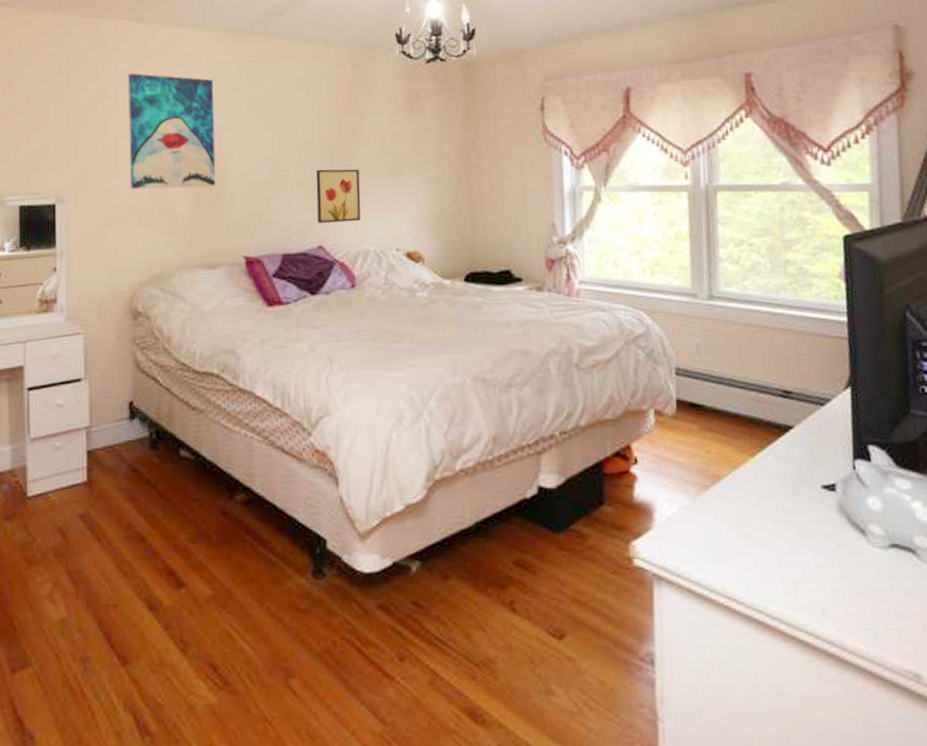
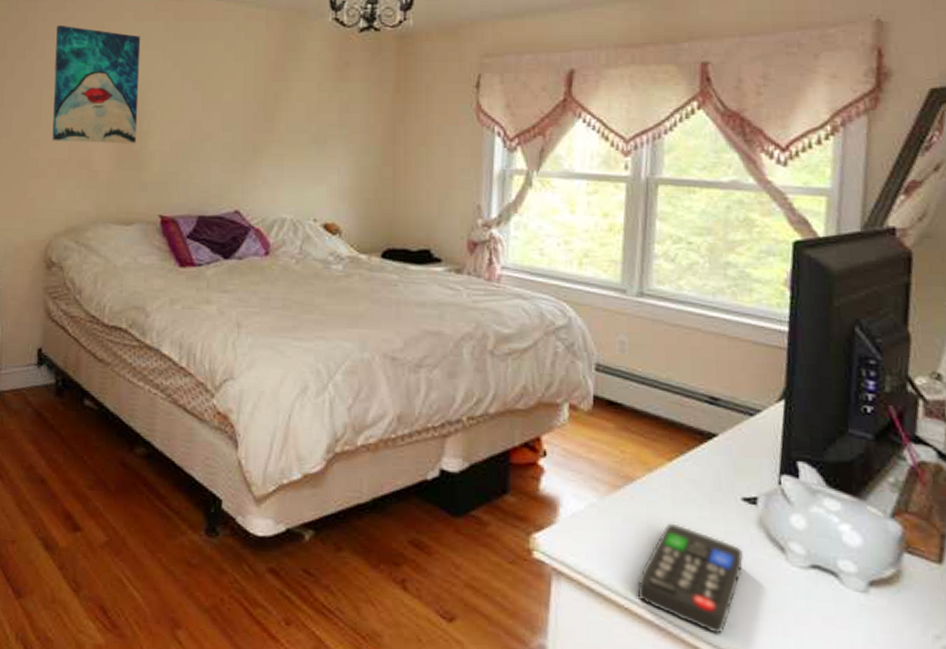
wall art: present [315,169,361,223] -> none [236,133,282,189]
remote control: none [733,517,830,622] -> present [636,523,744,634]

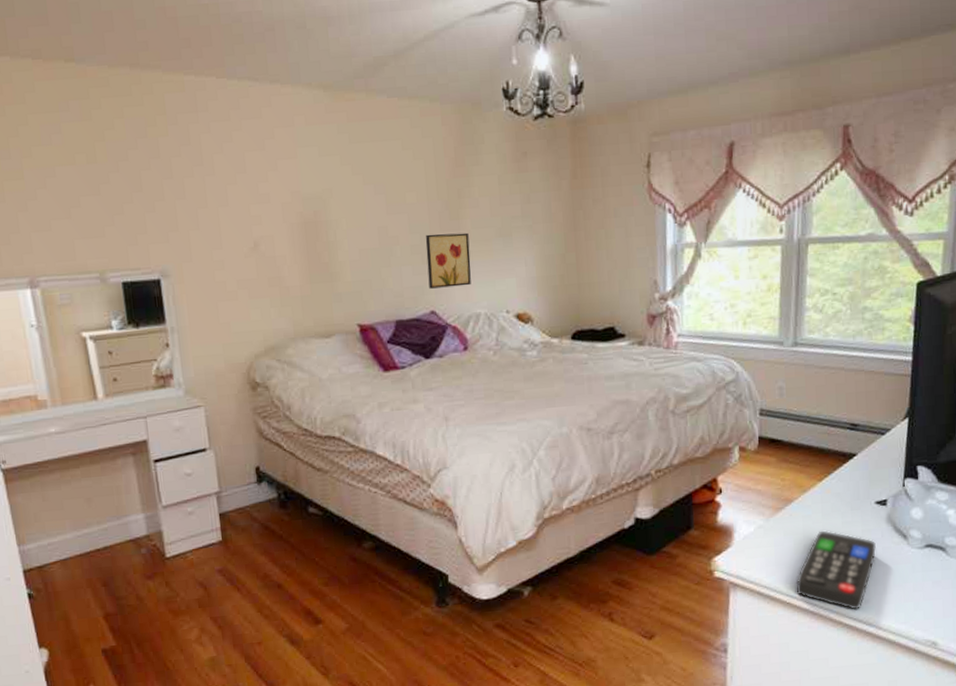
wall art: present [52,25,141,144] -> none [222,136,325,261]
wall art: none [236,133,282,189] -> present [425,232,471,289]

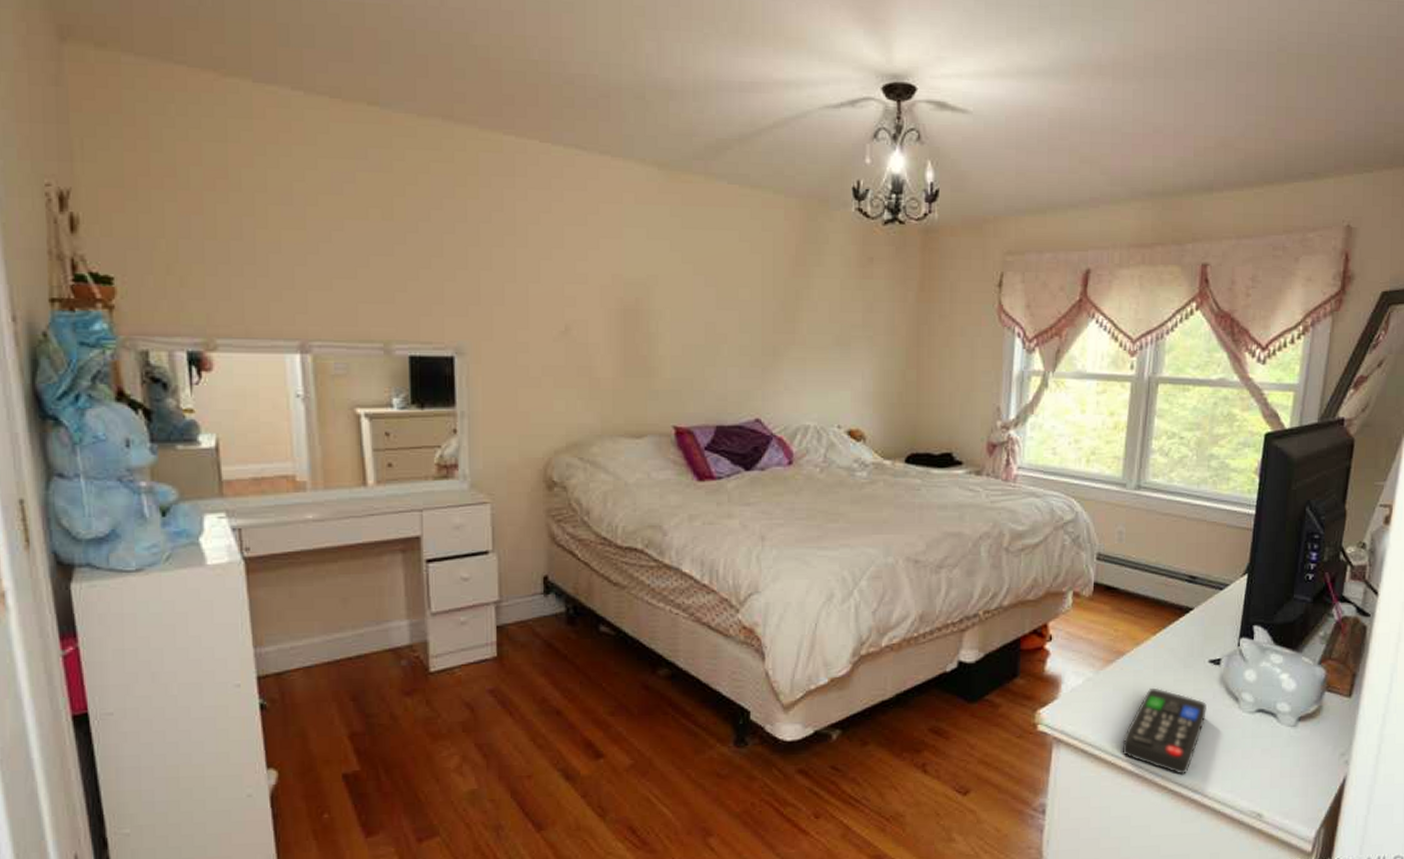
wall art: present [425,232,471,289] -> none [756,335,804,395]

